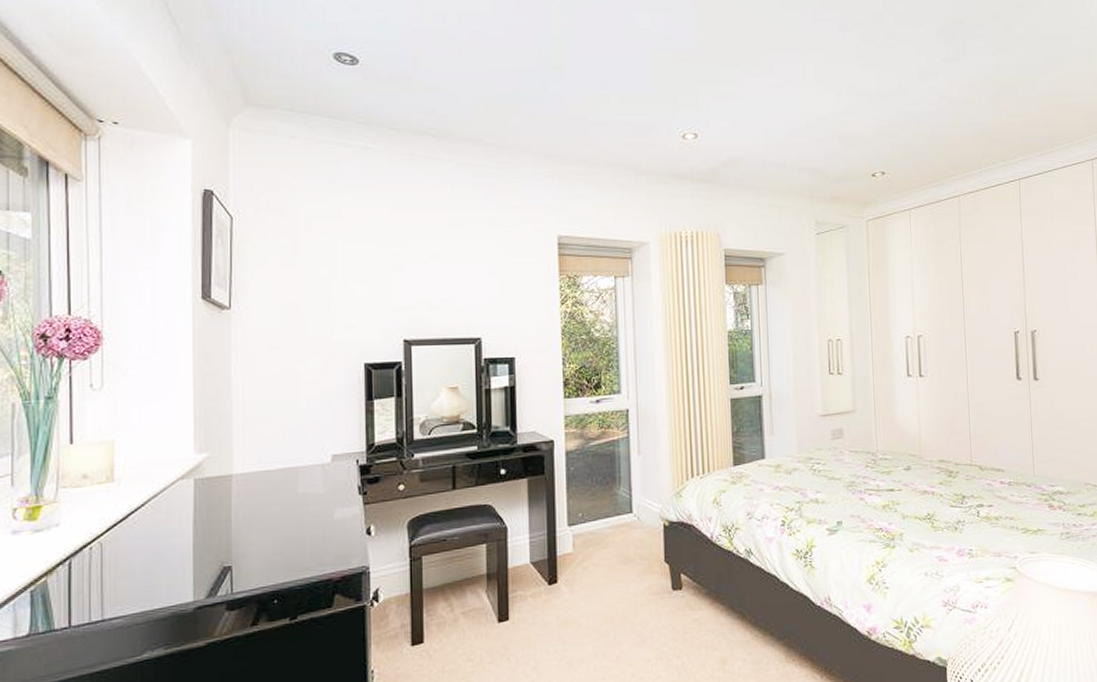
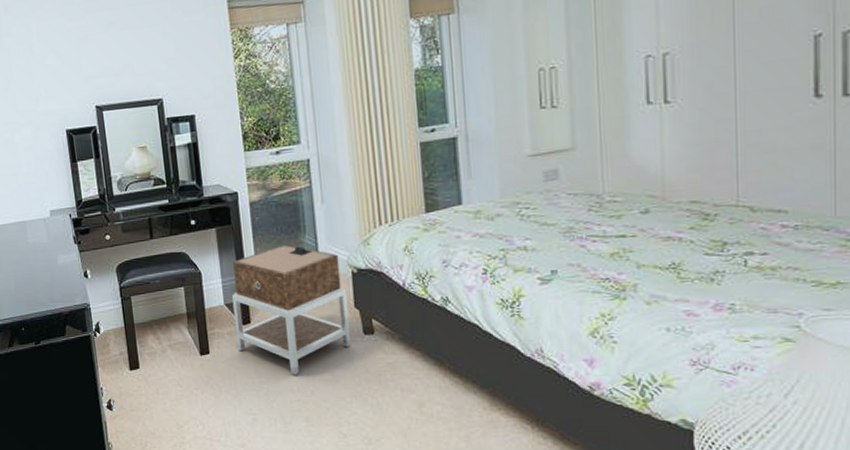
nightstand: none [538,496,659,639] -> present [231,244,351,375]

